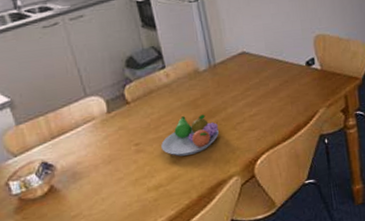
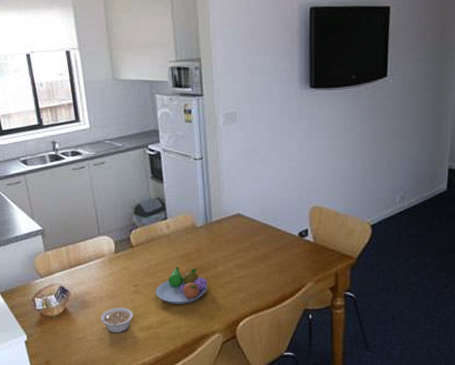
legume: none [98,170,138,201] -> present [101,307,133,334]

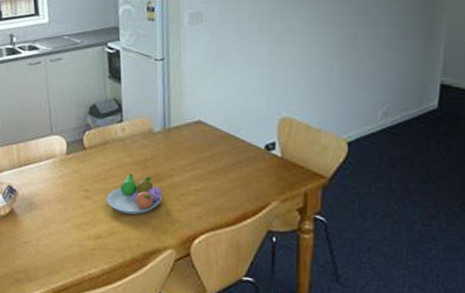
legume: present [101,307,133,334] -> none [47,212,82,240]

